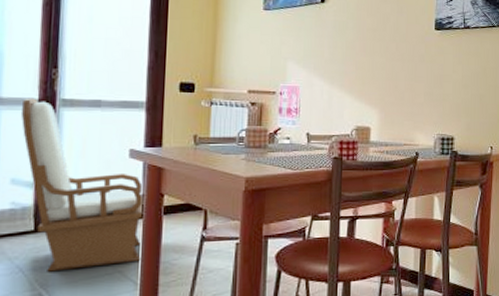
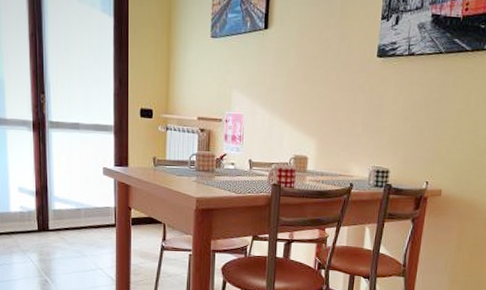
armchair: present [21,98,145,272] -> none [21,119,117,264]

